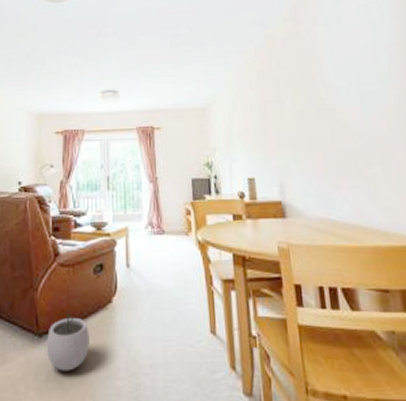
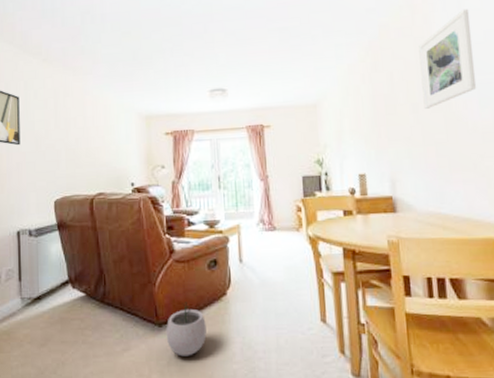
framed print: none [303,23,360,115] -> present [418,8,477,109]

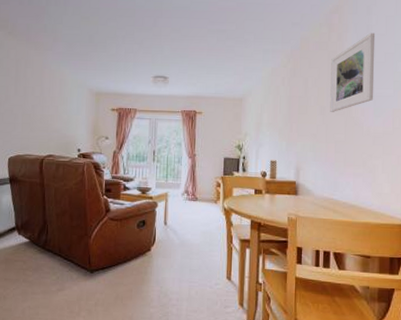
plant pot: present [166,302,207,357] -> none [96,253,131,299]

